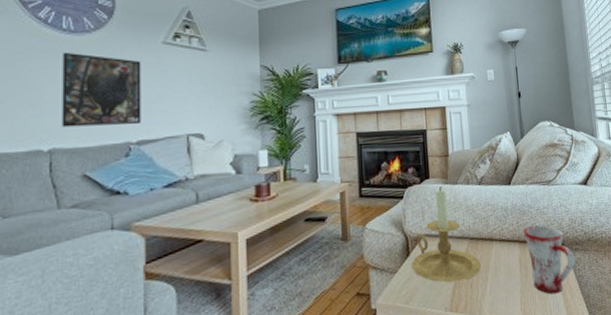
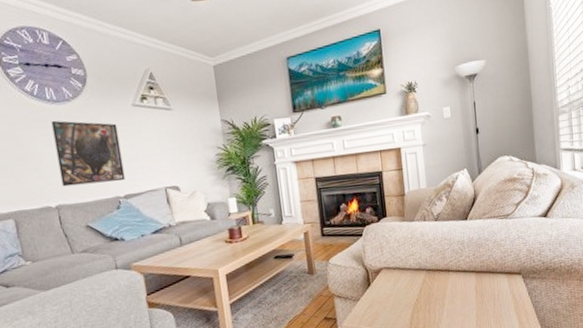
candle holder: present [411,186,481,283] -> none [372,224,438,309]
mug: present [523,225,575,295] -> none [480,256,532,318]

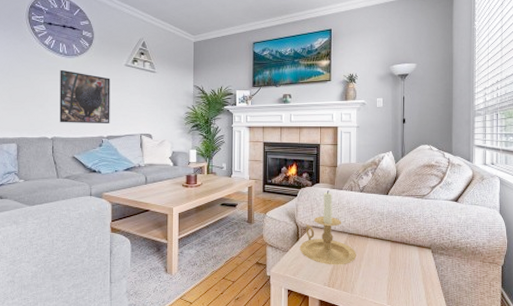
candle holder: none [372,224,438,309] -> present [299,190,356,265]

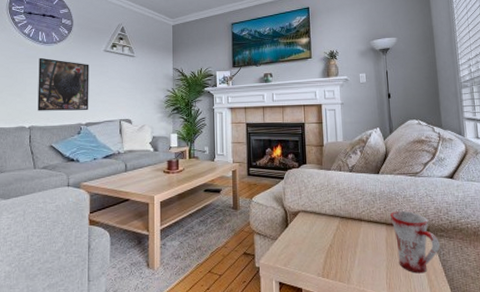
candle holder: present [299,190,356,265] -> none [289,171,351,253]
mug: none [396,230,439,286] -> present [390,211,440,274]

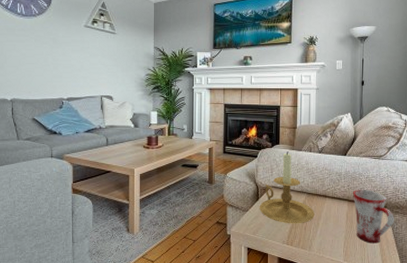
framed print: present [37,57,89,111] -> none [18,30,70,85]
candle holder: none [289,171,351,253] -> present [259,151,314,224]

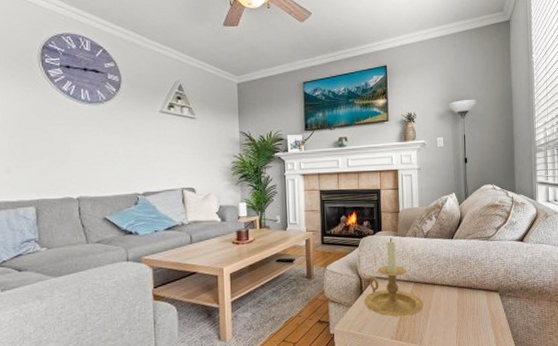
mug: present [353,190,394,244] -> none [463,274,507,332]

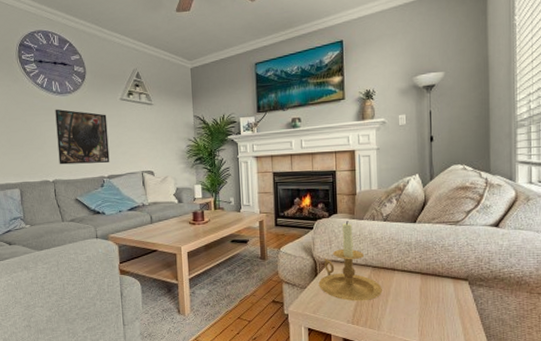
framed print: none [83,119,146,180] -> present [55,109,110,165]

